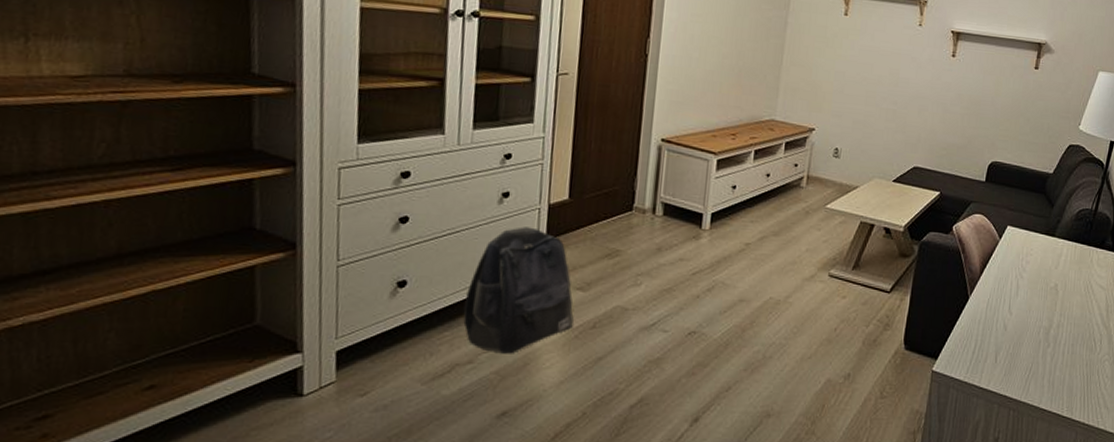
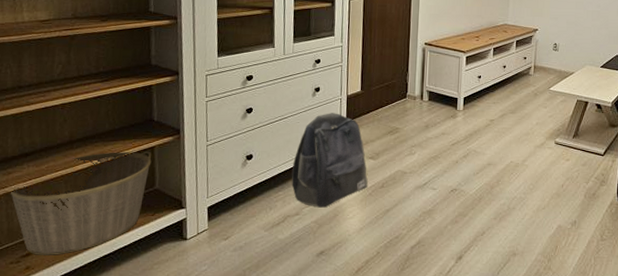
basket: none [17,271,252,418] -> present [11,151,152,255]

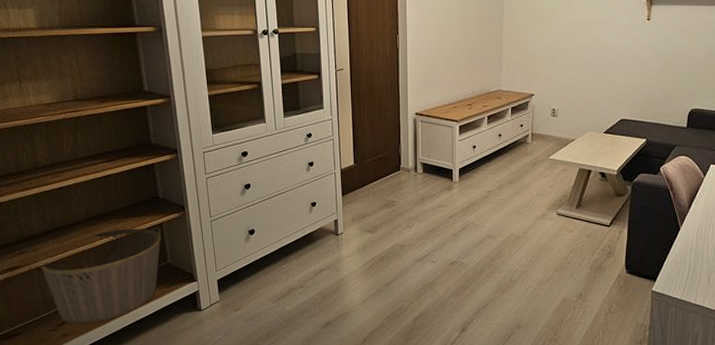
backpack: present [291,113,368,208] -> none [293,187,367,281]

